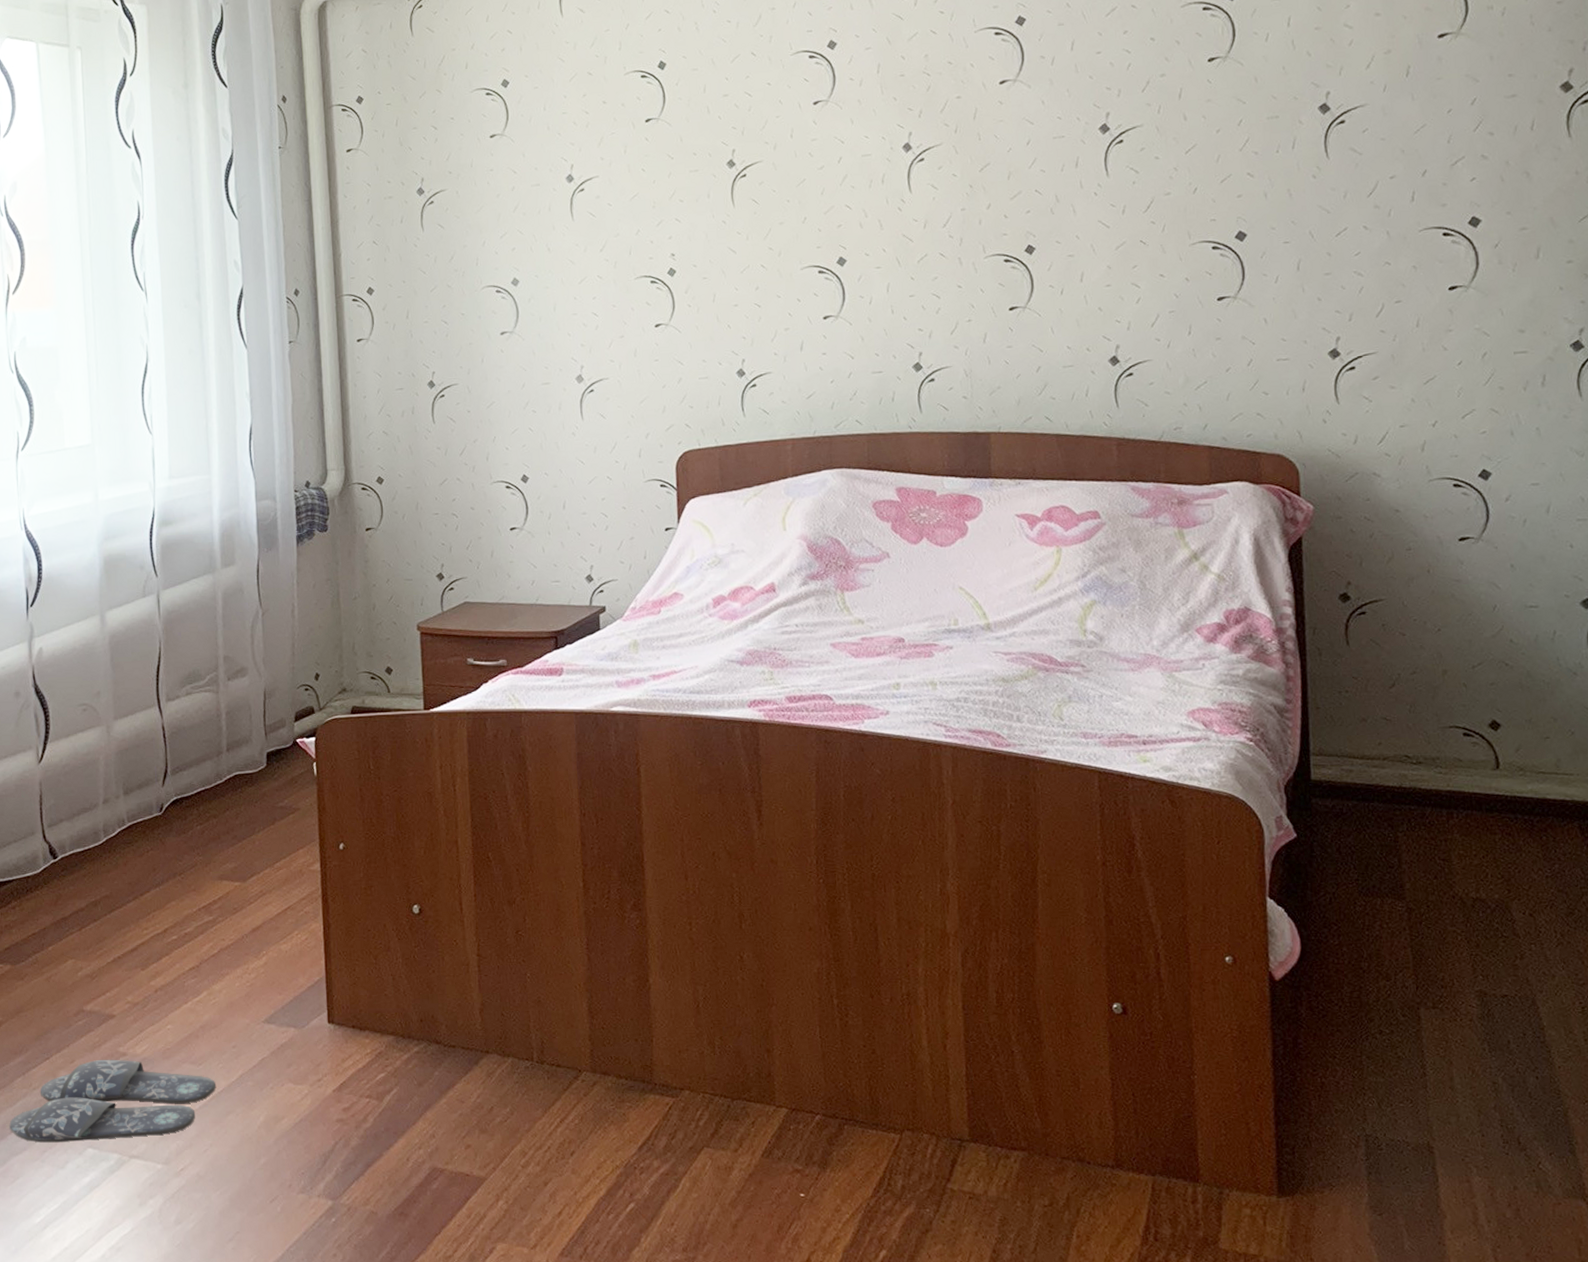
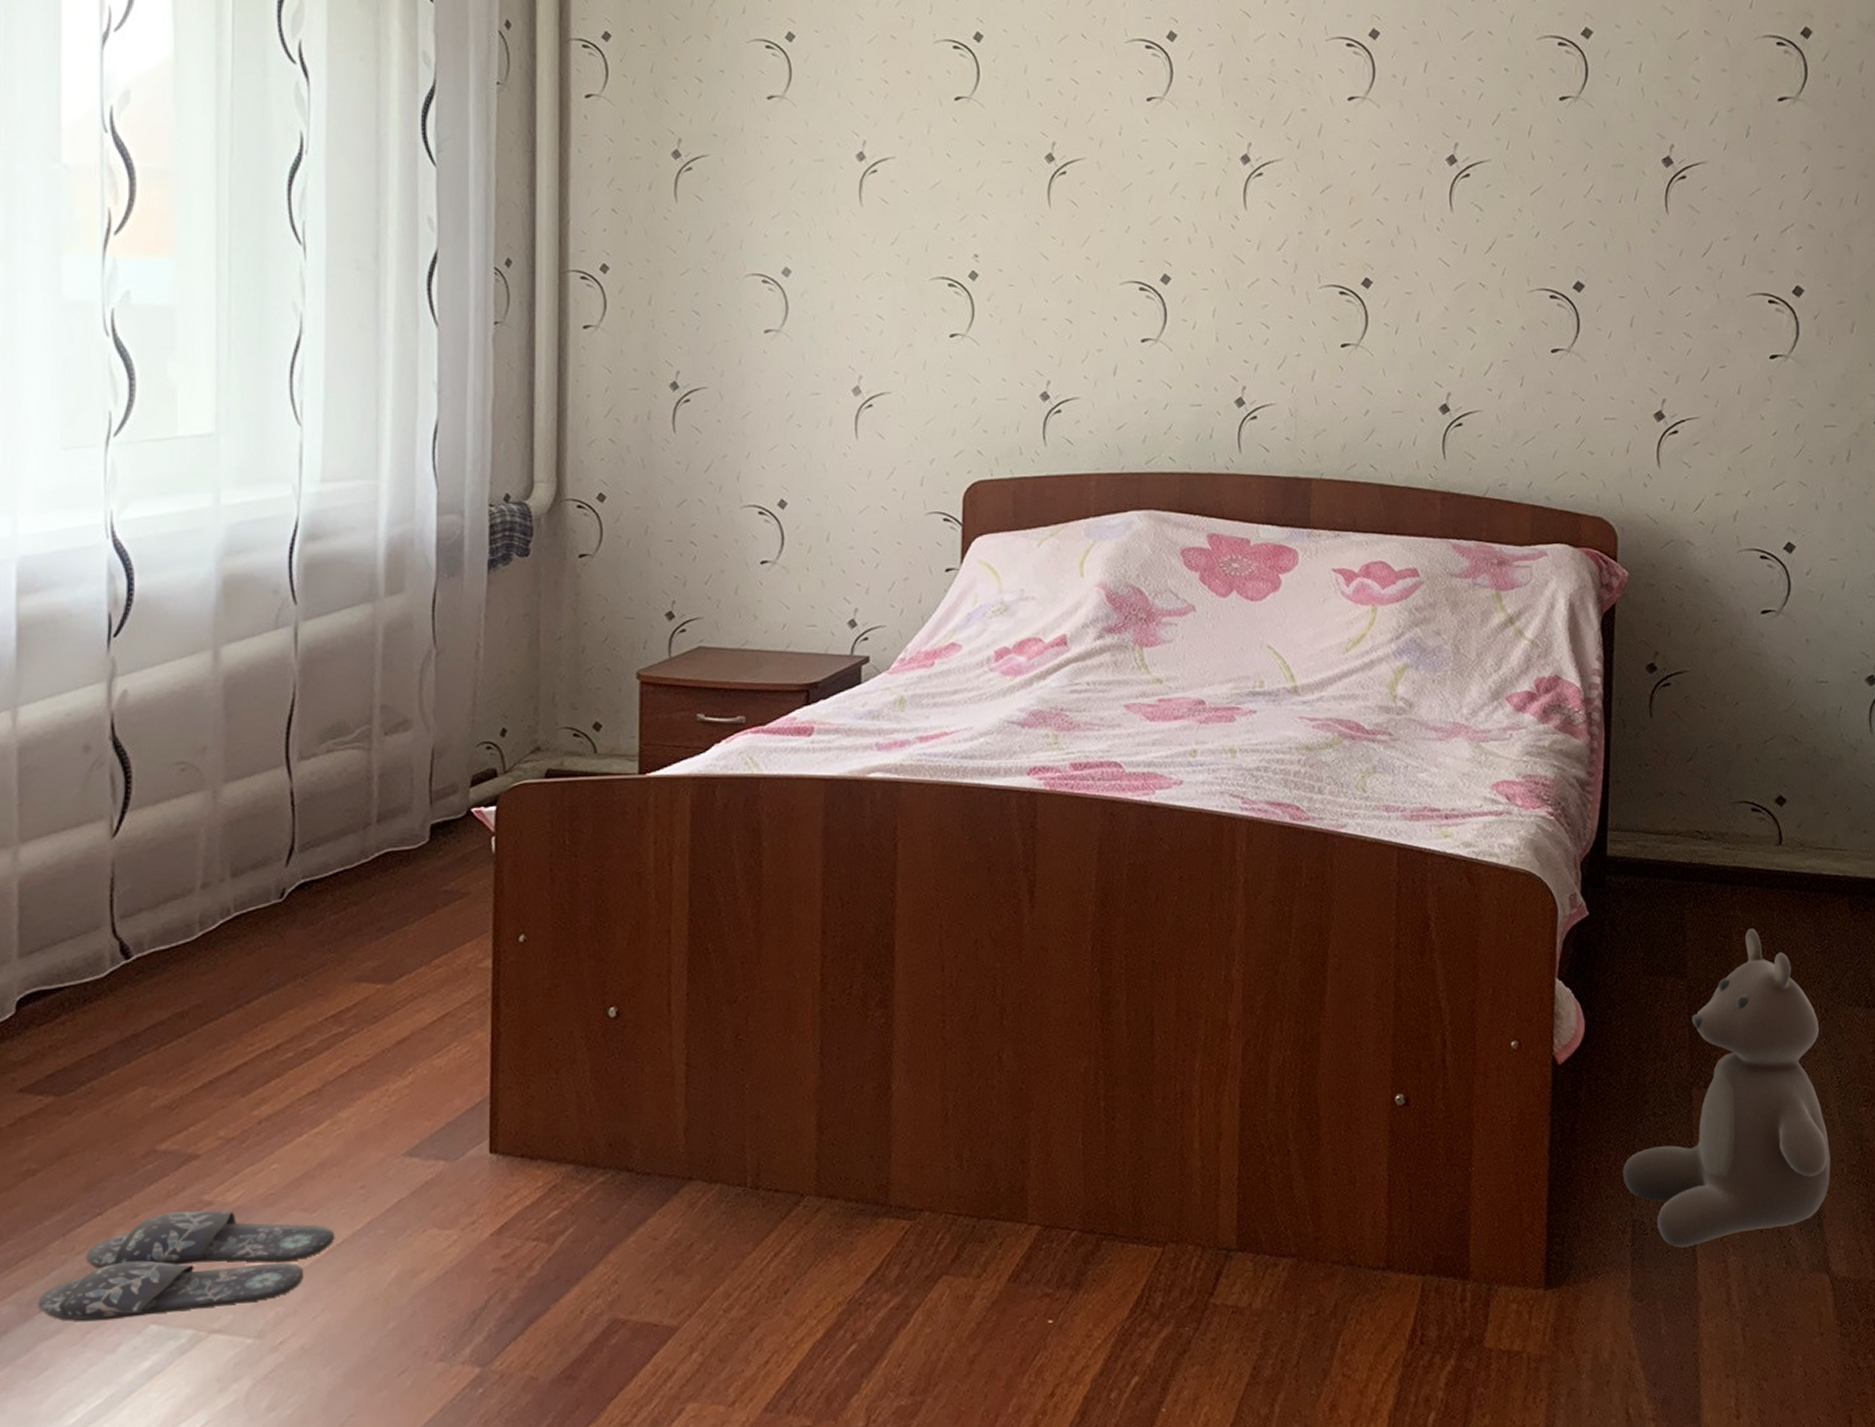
teddy bear: none [1351,852,1580,1165] -> present [1623,928,1830,1248]

